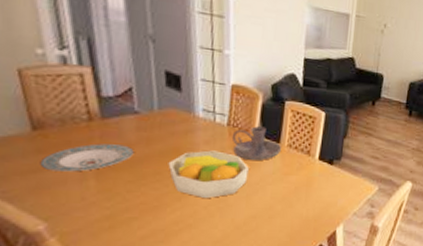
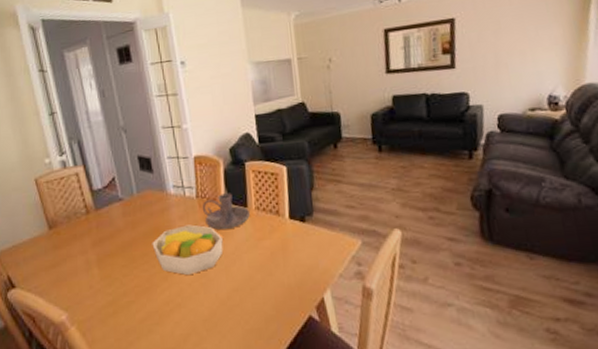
plate: present [39,143,134,172] -> none [57,231,124,264]

